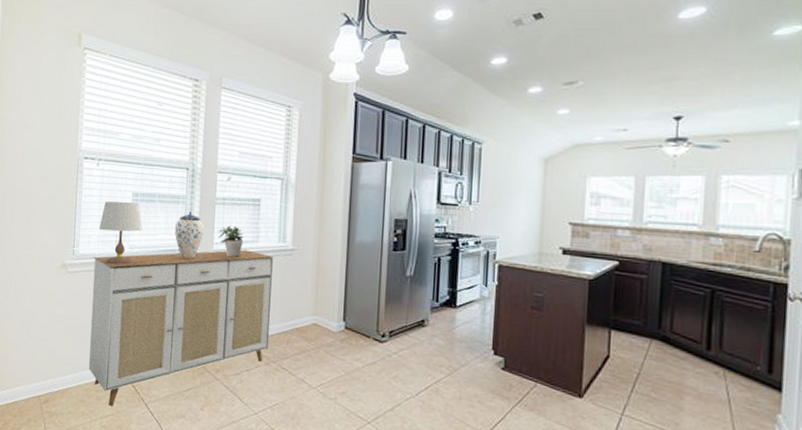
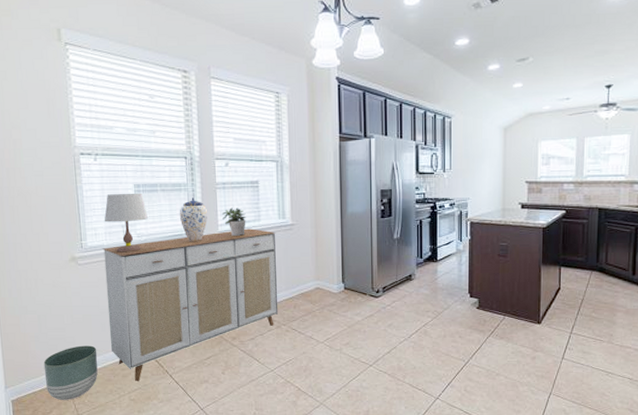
planter: none [19,359,75,418] -> present [43,345,98,400]

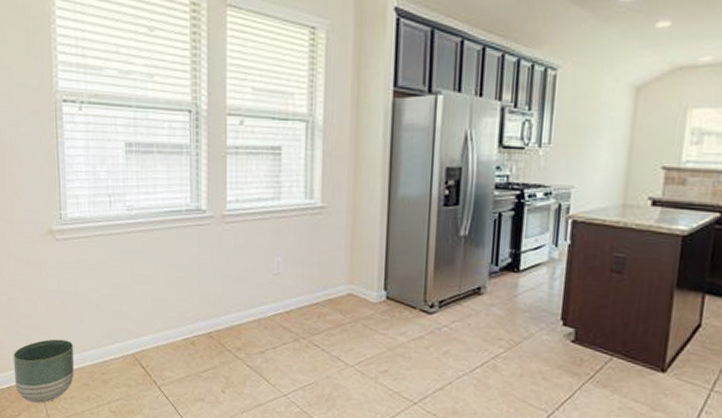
sideboard: present [102,228,279,381] -> none [84,208,300,390]
table lamp: present [104,194,148,253] -> none [87,154,140,229]
decorative urn: present [179,197,208,242] -> none [178,164,215,222]
potted plant: present [222,207,246,236] -> none [232,180,263,218]

